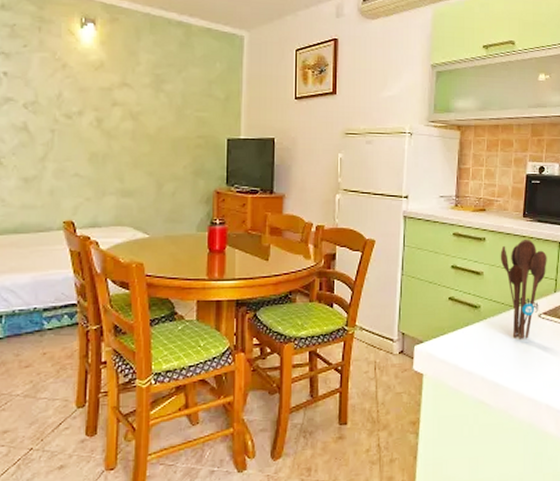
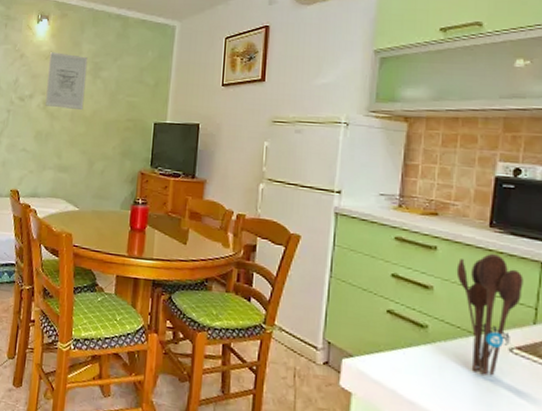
wall art: none [99,62,147,128] -> present [45,52,88,111]

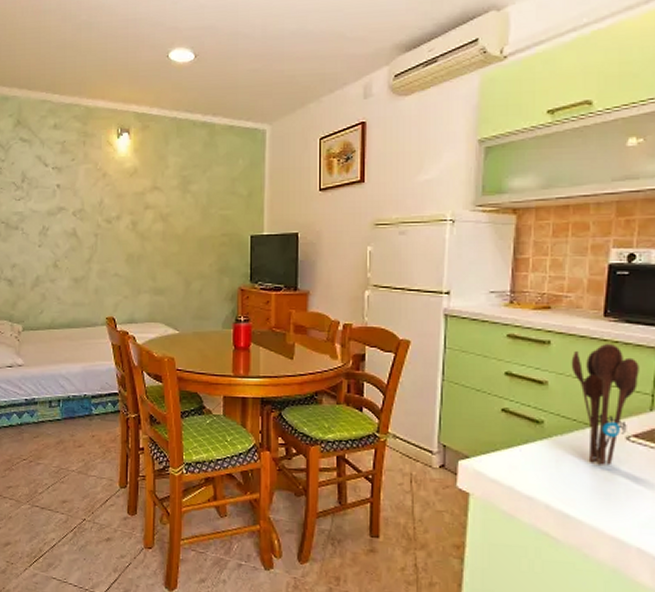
wall art: present [45,52,88,111] -> none [133,168,175,229]

